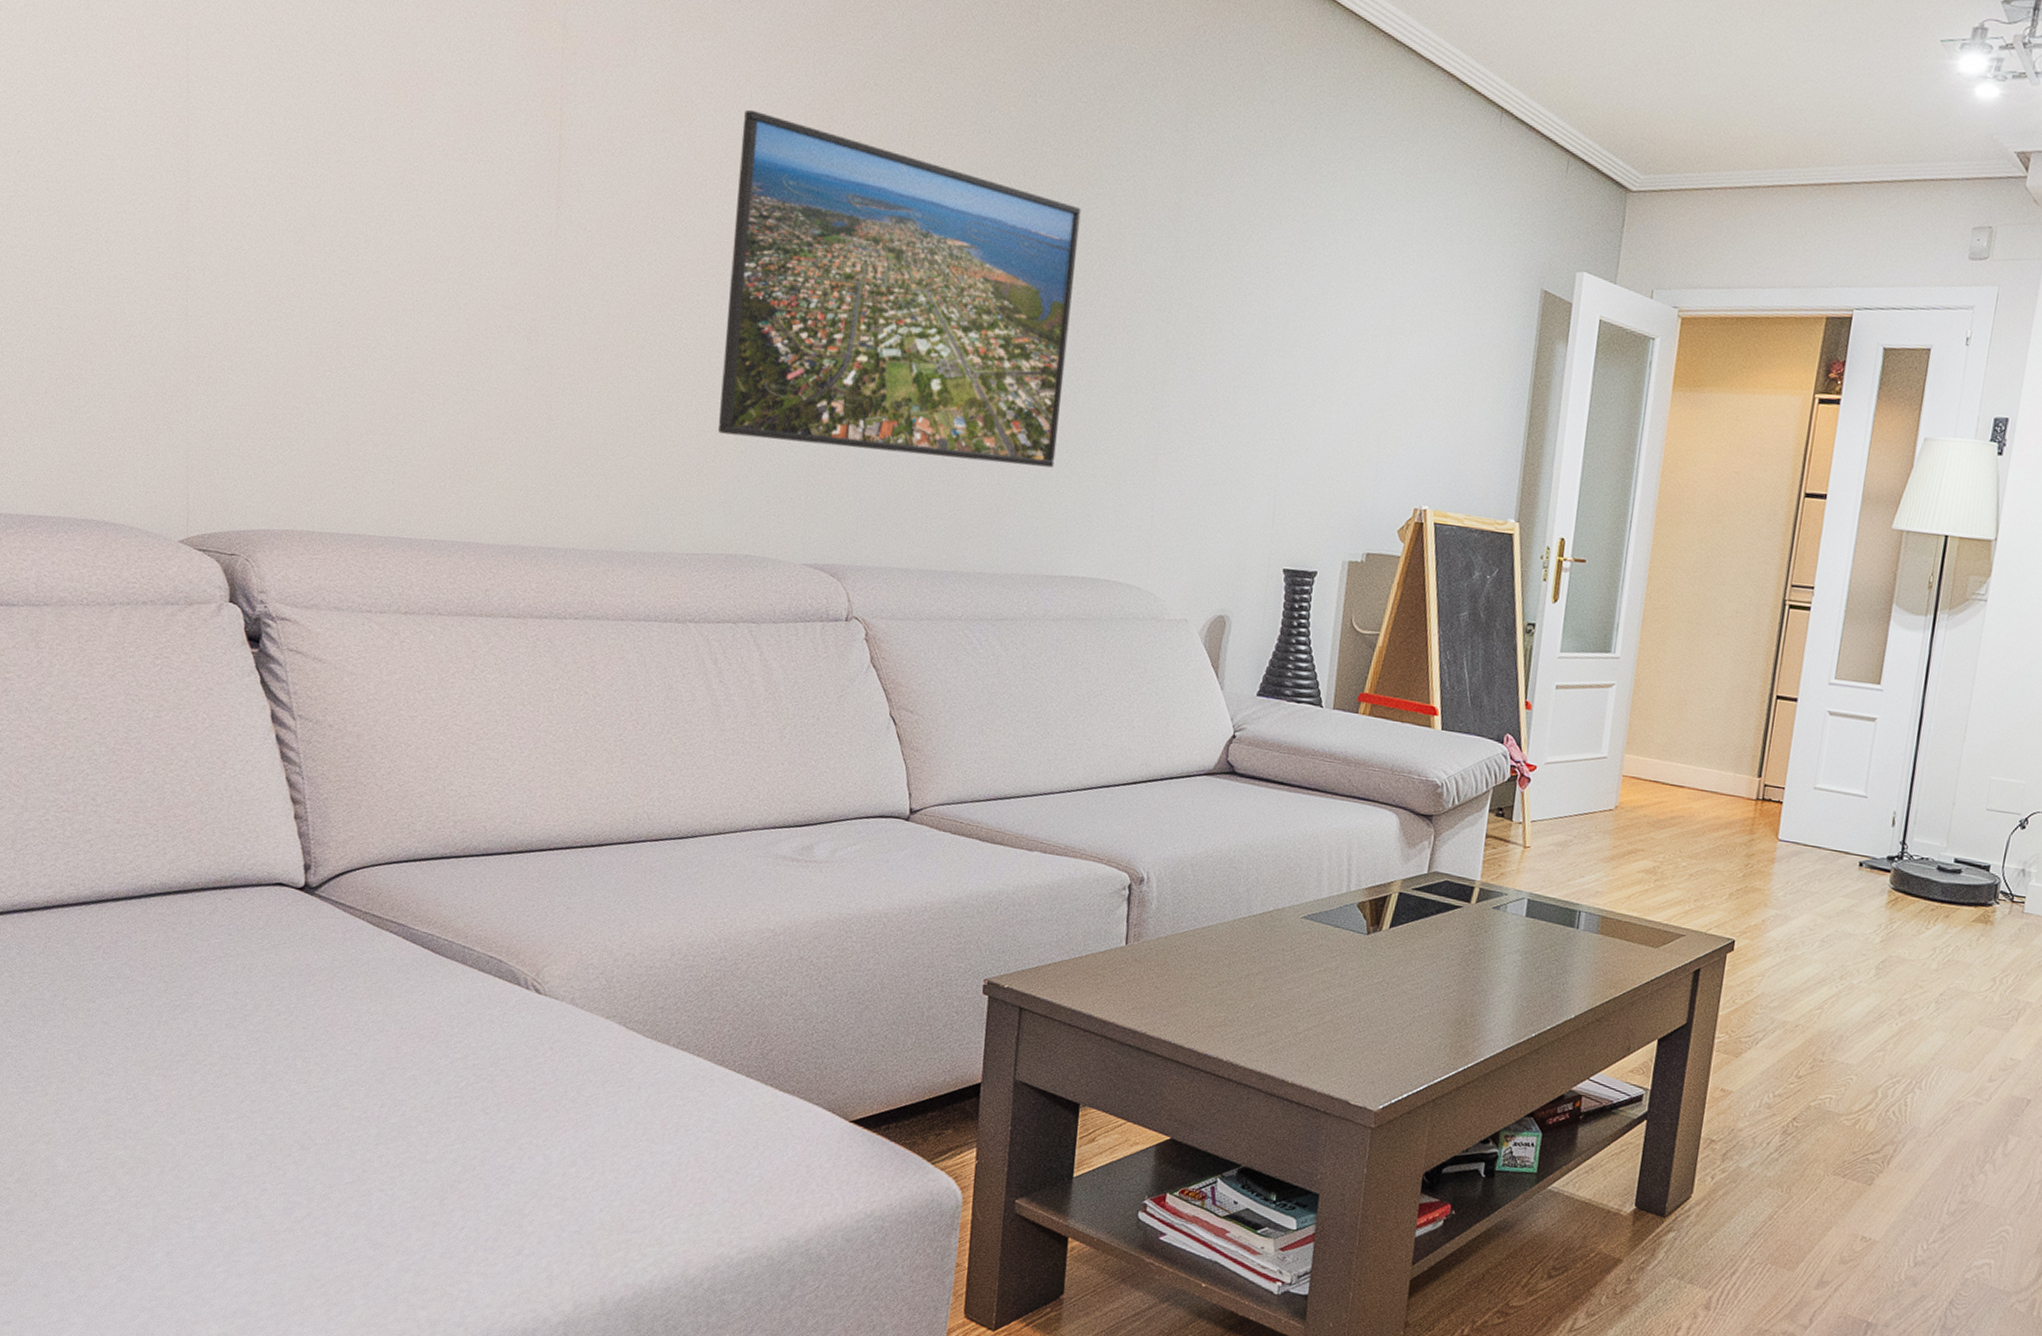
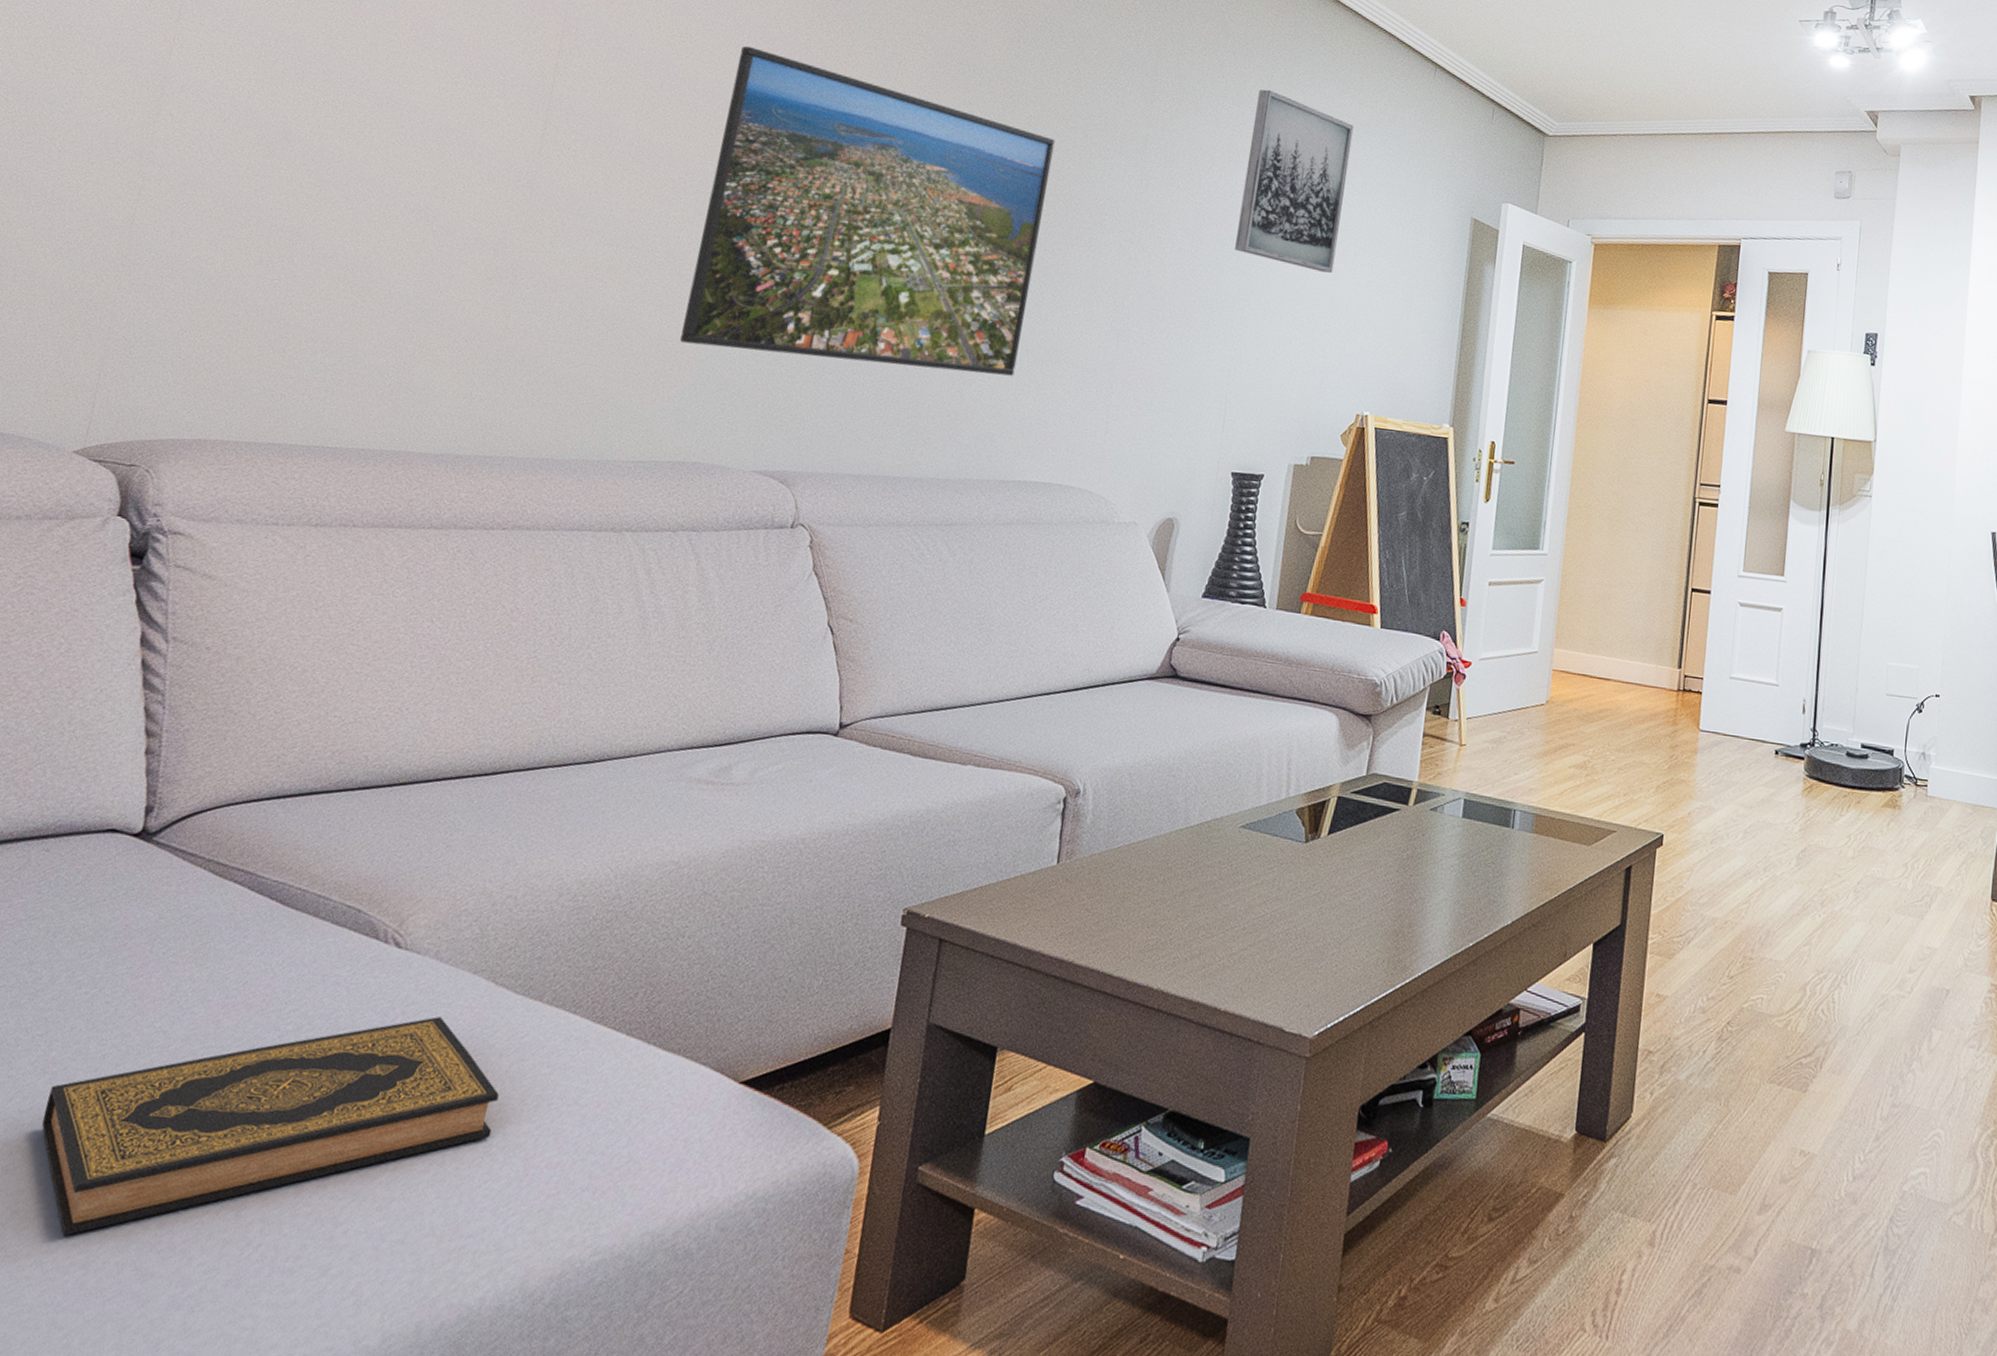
hardback book: none [270,1053,642,1211] -> present [41,1017,499,1237]
wall art: none [1280,144,1408,354] -> present [1235,89,1354,273]

